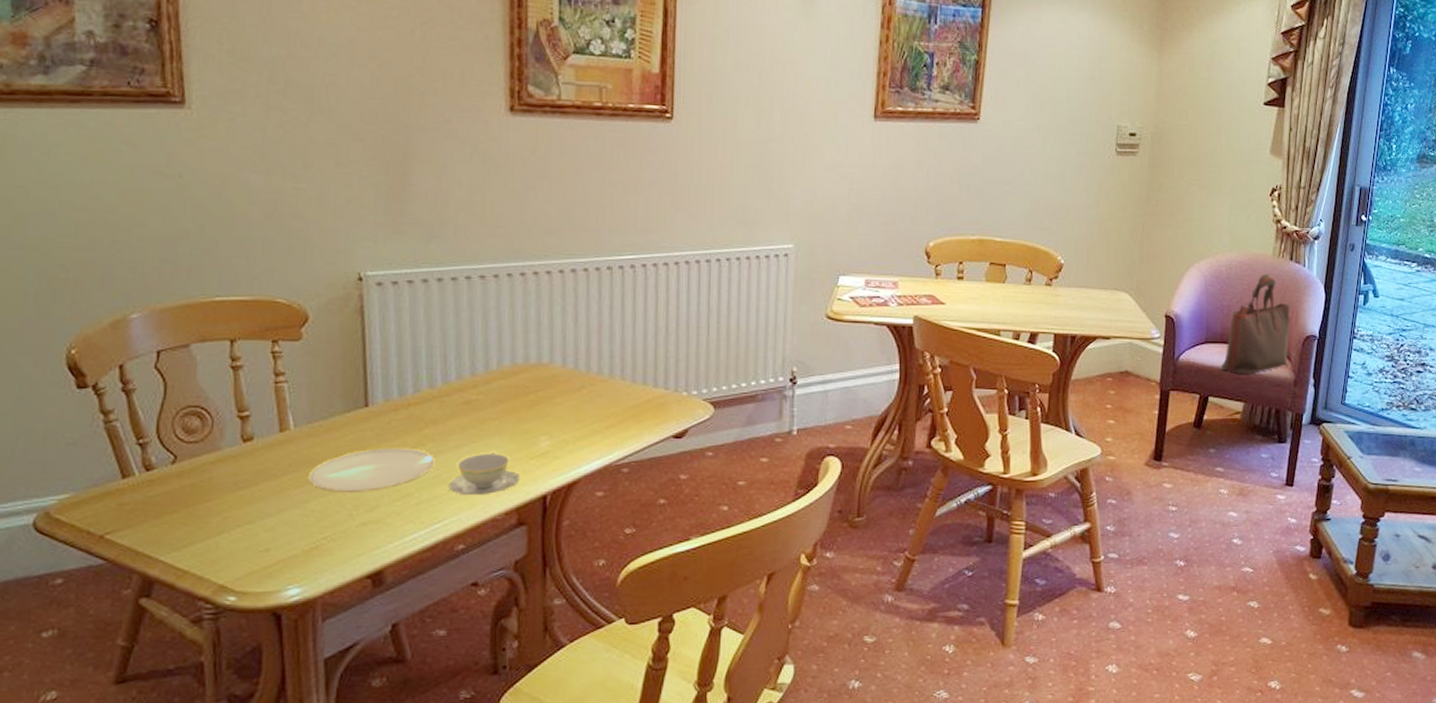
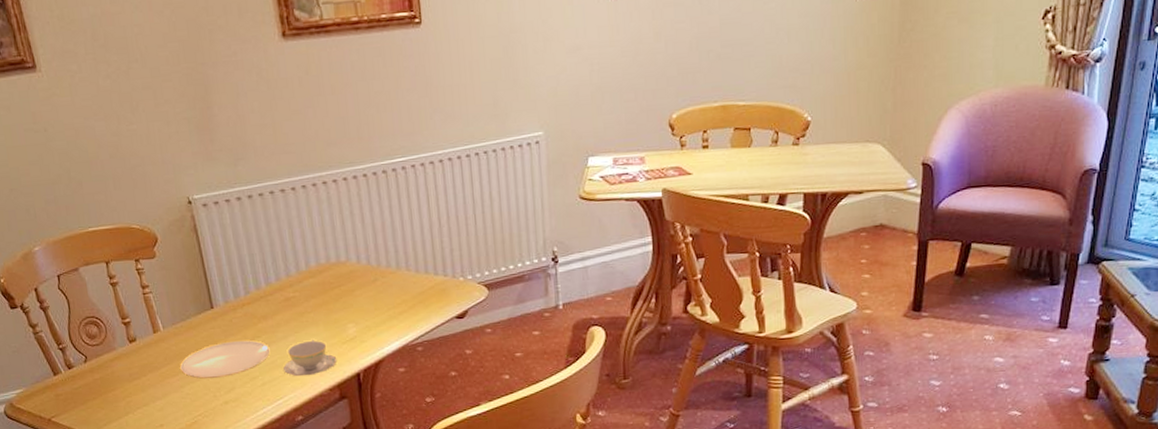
handbag: present [1221,273,1290,375] -> none [985,106,1065,218]

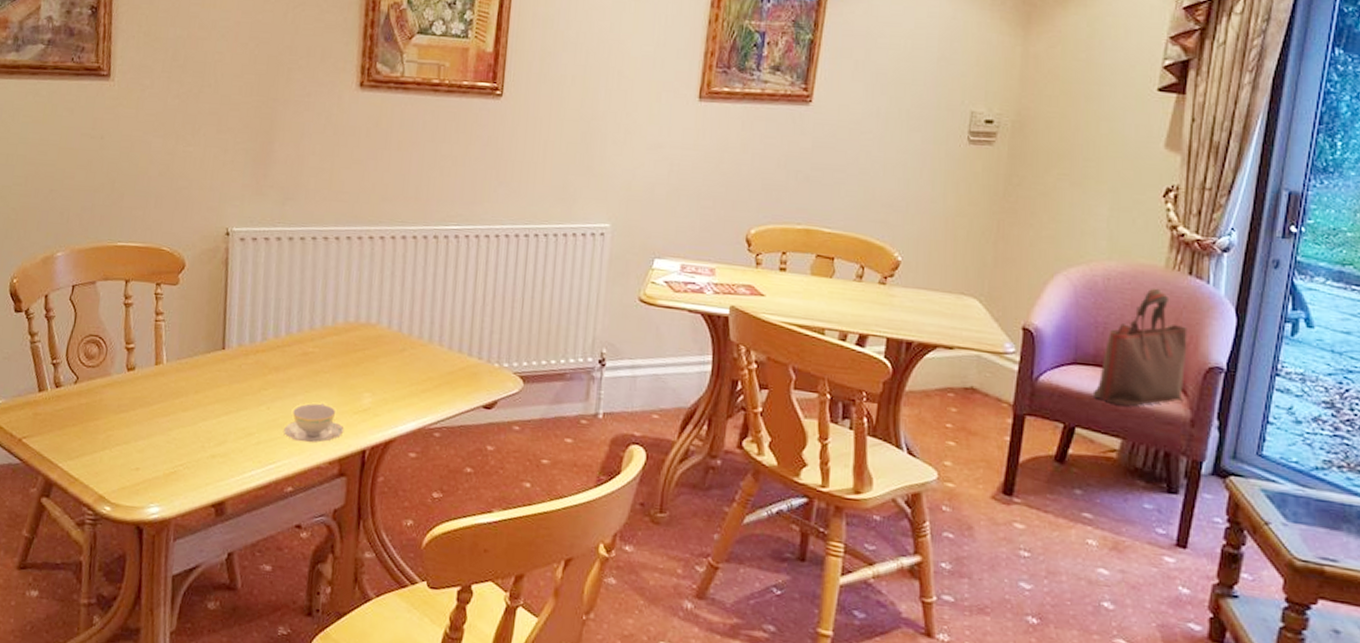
plate: present [180,340,270,379] -> none [174,388,274,428]
handbag: none [985,106,1065,218] -> present [1092,288,1187,406]

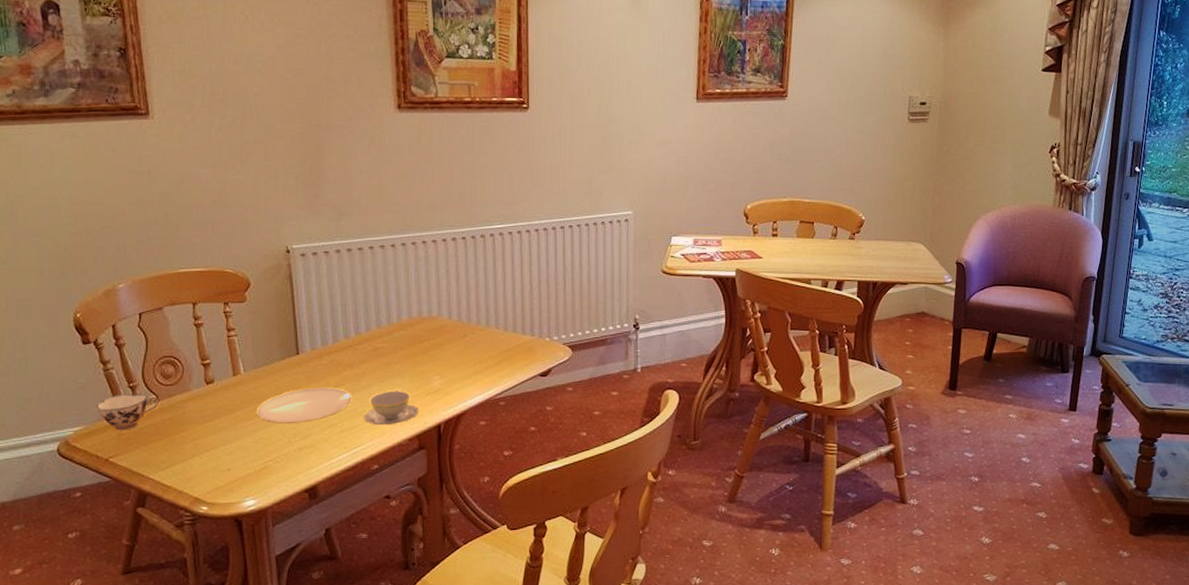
teacup: none [17,370,80,411] -> present [96,394,160,431]
plate: none [174,388,274,428] -> present [257,387,352,424]
handbag: present [1092,288,1187,406] -> none [1008,222,1070,313]

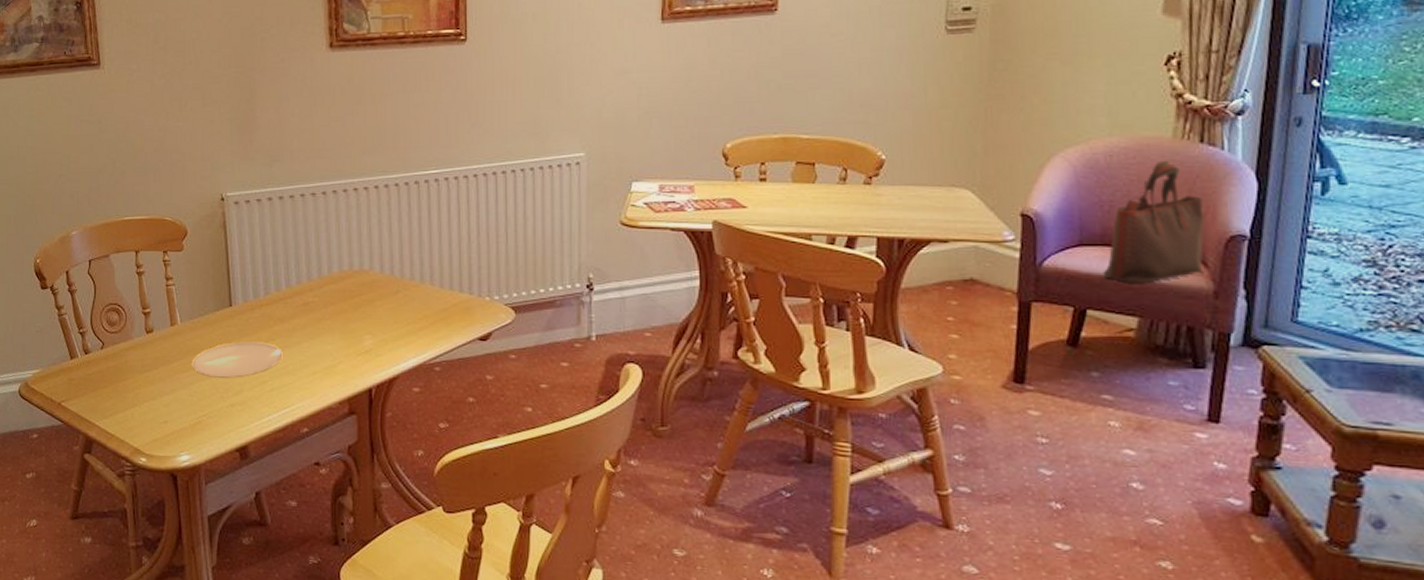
teacup: present [96,394,160,431] -> none [51,340,105,376]
teacup: present [364,390,419,426] -> none [294,348,350,386]
handbag: none [1008,222,1070,313] -> present [1102,160,1205,284]

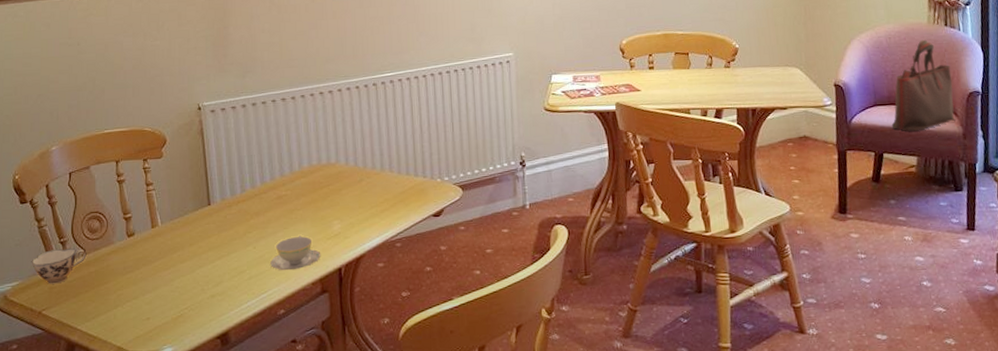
teacup: none [51,340,105,376] -> present [31,248,87,284]
plate: present [192,341,283,378] -> none [173,235,259,272]
teacup: none [294,348,350,386] -> present [270,236,321,271]

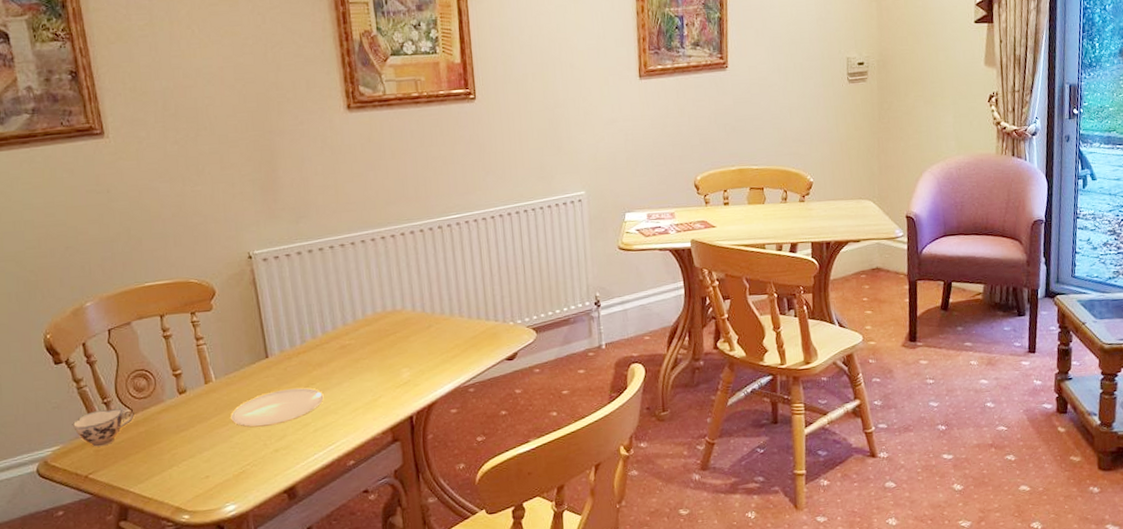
plate: none [173,235,259,272] -> present [231,388,324,428]
teacup: present [270,236,321,271] -> none [337,385,391,422]
handbag: present [891,39,957,132] -> none [960,170,1021,261]

